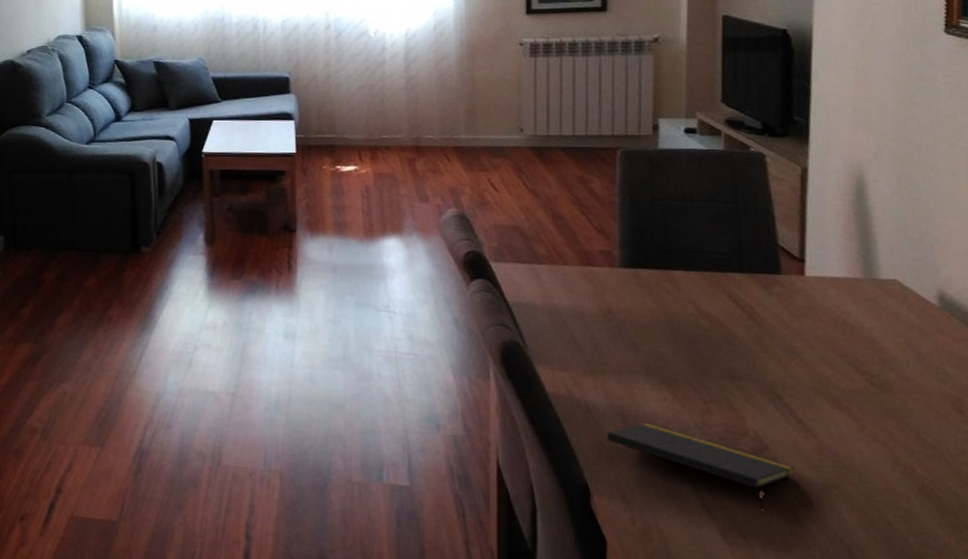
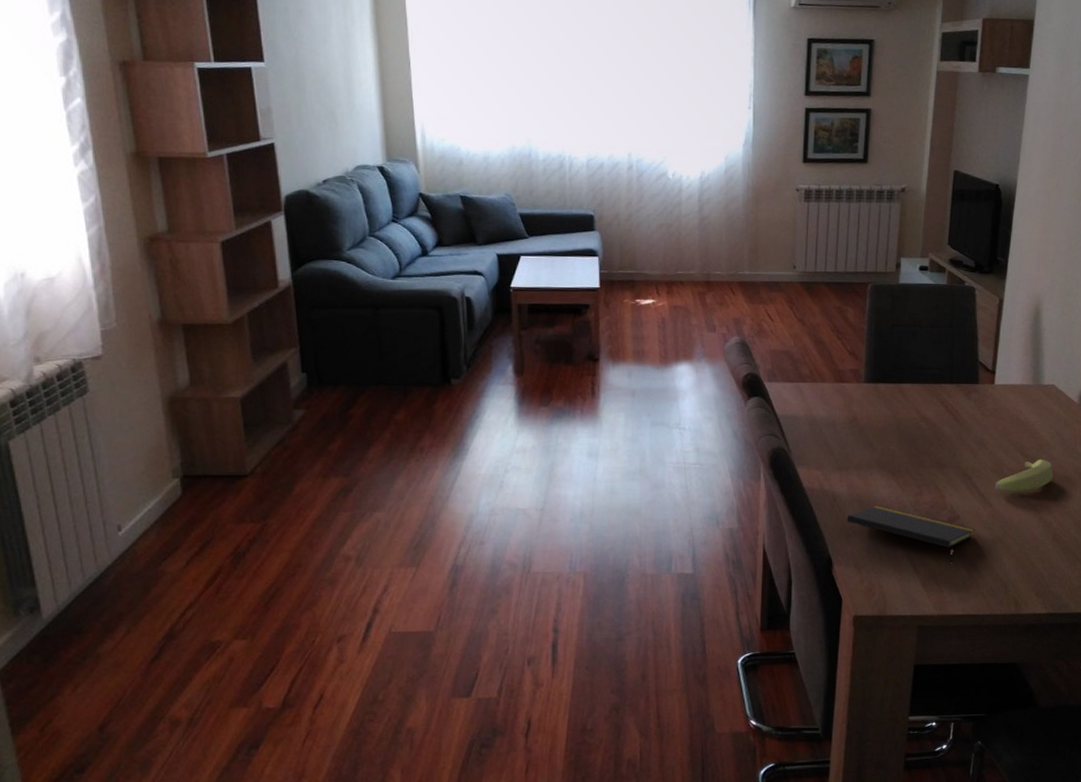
banana: none [818,378,910,423] -> present [995,458,1054,493]

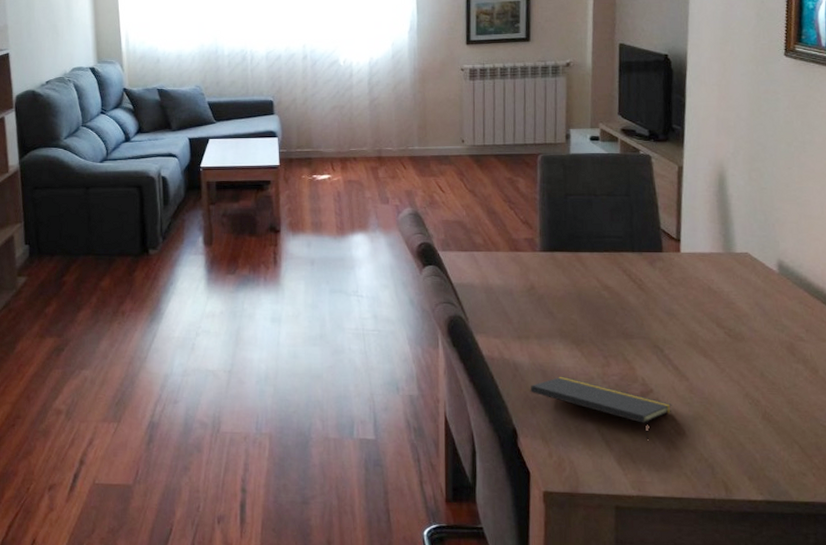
banana: present [995,458,1054,493] -> none [690,330,757,367]

